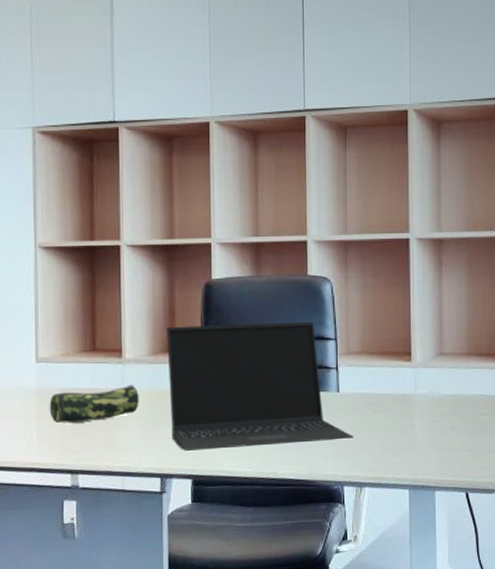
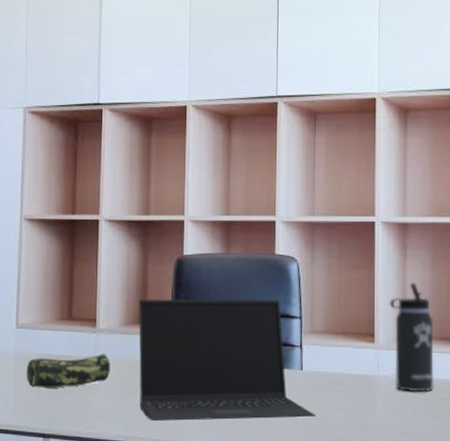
thermos bottle: none [426,299,471,409] -> present [389,282,434,393]

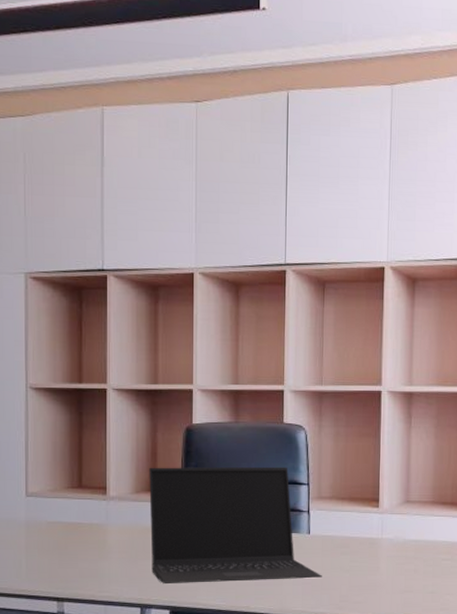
pencil case: present [26,353,110,388] -> none [37,520,122,554]
thermos bottle: present [389,282,434,393] -> none [394,450,436,554]

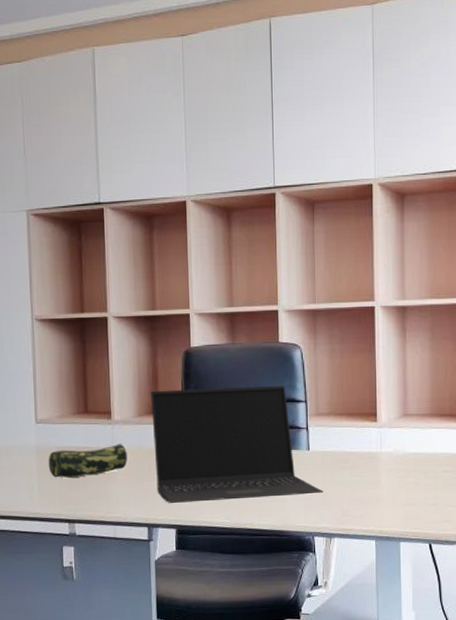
pencil case: none [37,520,122,554] -> present [48,443,128,478]

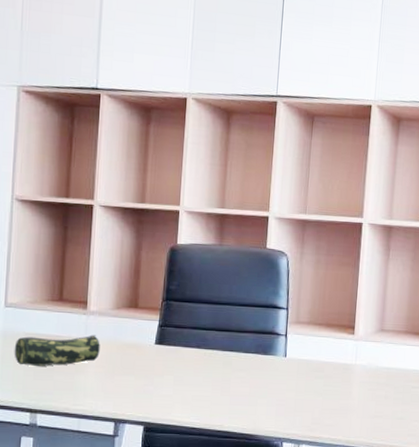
laptop: present [151,385,323,503] -> none [128,284,296,400]

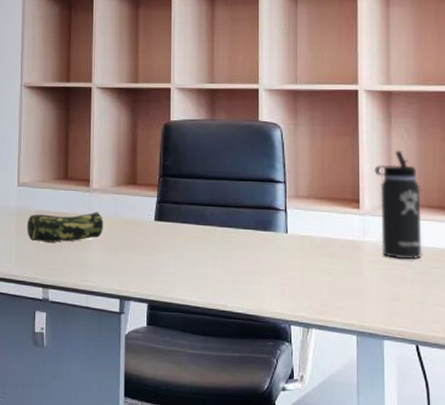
thermos bottle: none [370,281,410,381] -> present [374,150,422,260]

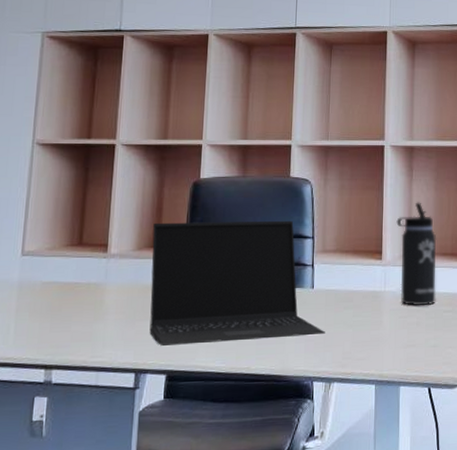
pencil case: present [27,211,103,243] -> none [29,279,121,318]
laptop: none [129,161,301,280] -> present [149,220,325,346]

